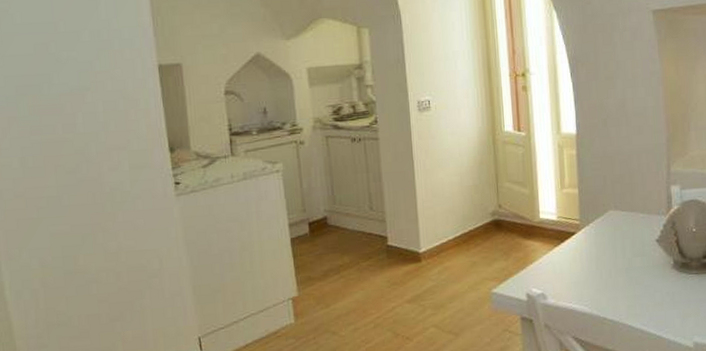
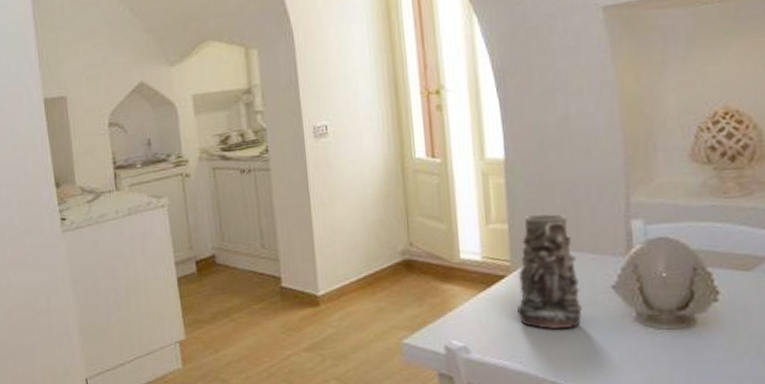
vase: none [584,180,634,277] -> present [517,213,582,330]

